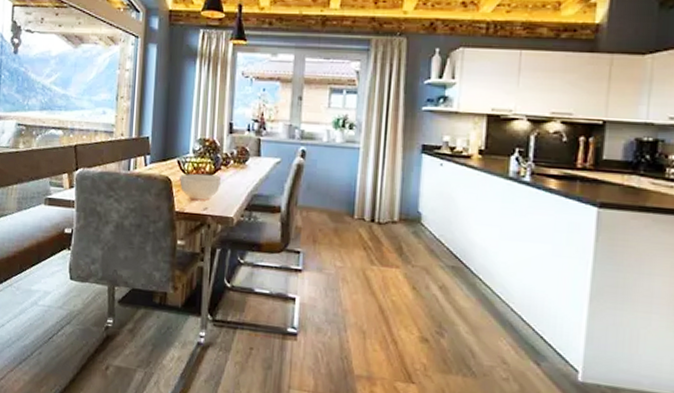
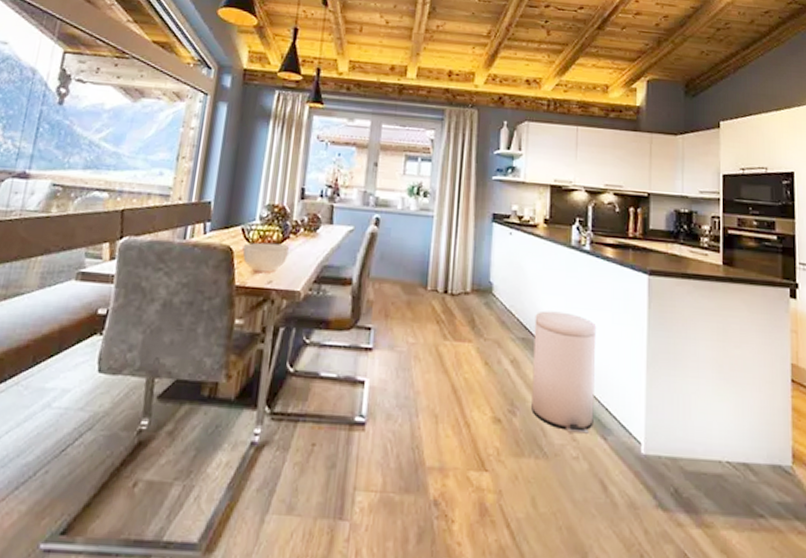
pedal bin: none [460,241,534,360] -> present [531,310,597,435]

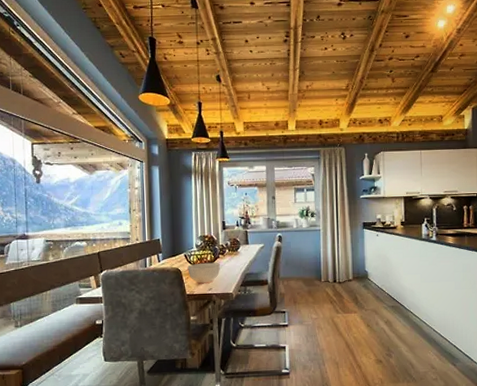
pedal bin: present [531,310,597,435] -> none [400,285,446,365]

